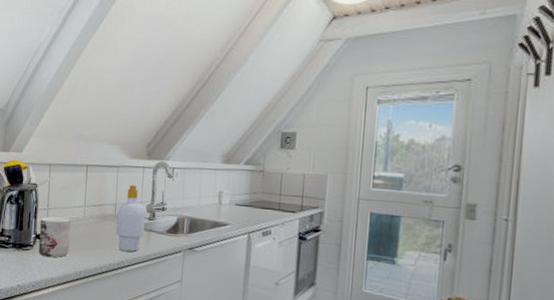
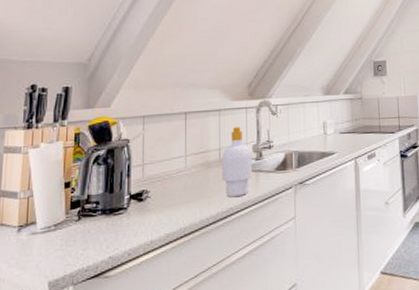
mug: present [38,216,71,258] -> none [134,171,170,219]

